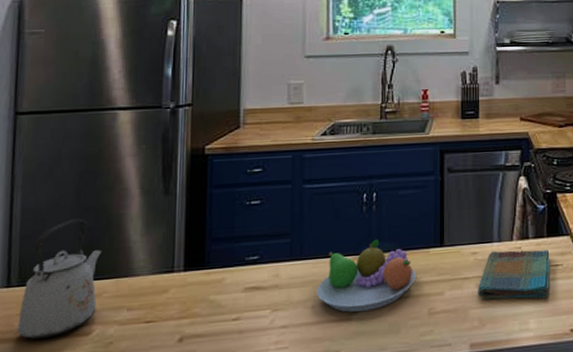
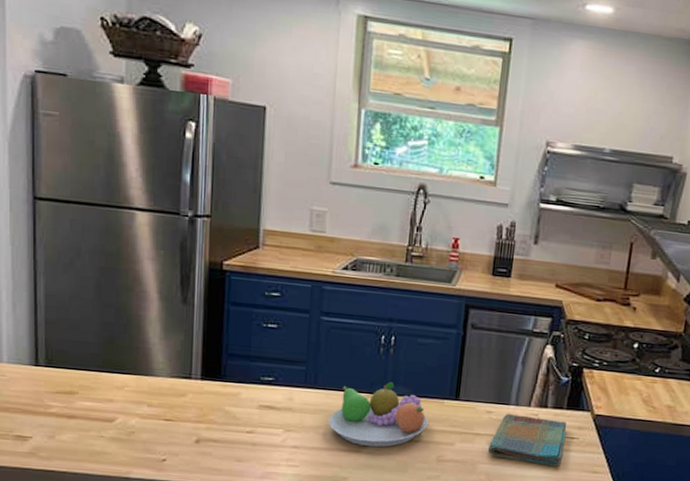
kettle: present [17,218,102,340] -> none [47,312,123,418]

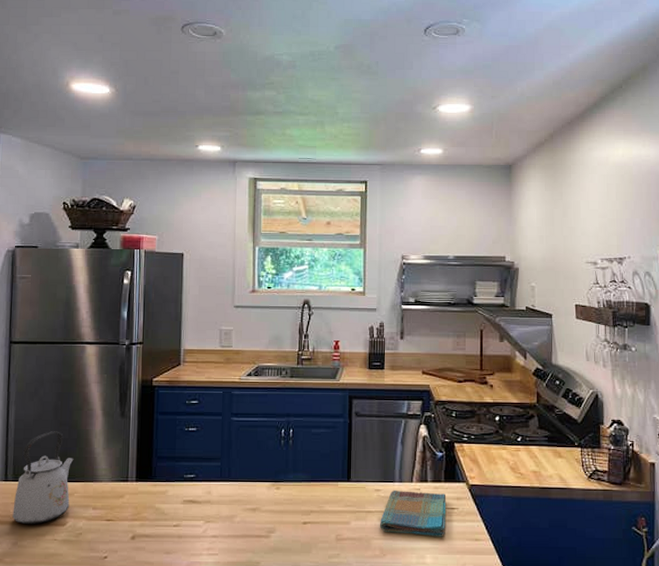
kettle: none [47,312,123,418] -> present [12,431,74,525]
fruit bowl: present [328,382,428,448] -> none [241,470,325,532]

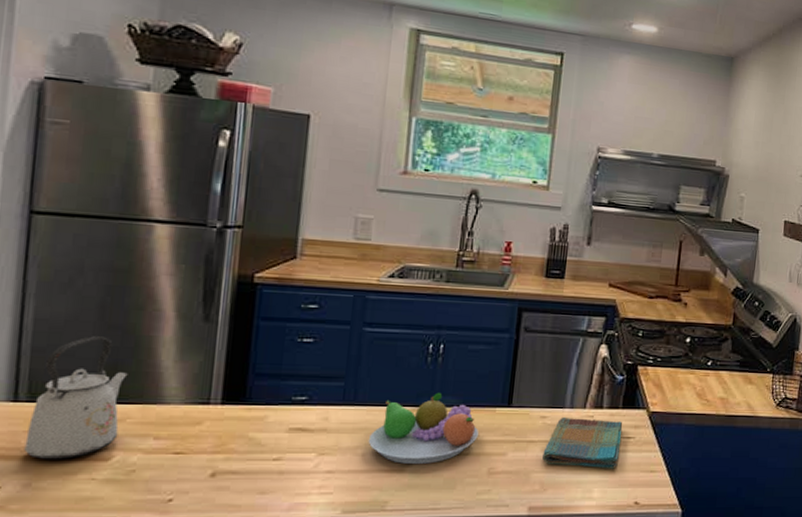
fruit bowl: none [241,470,325,532] -> present [368,392,479,465]

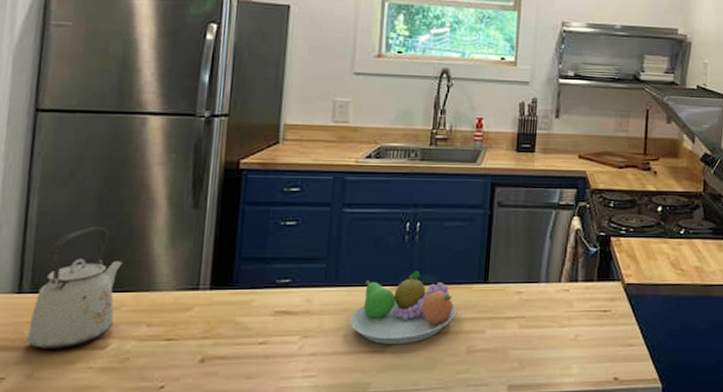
dish towel: present [542,416,623,469] -> none [520,291,599,344]

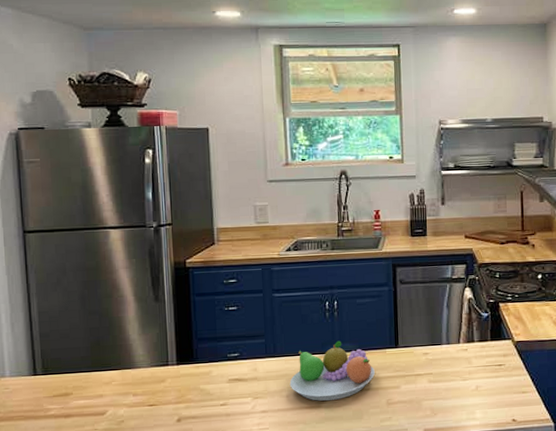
kettle: present [27,227,123,350] -> none [46,320,108,418]

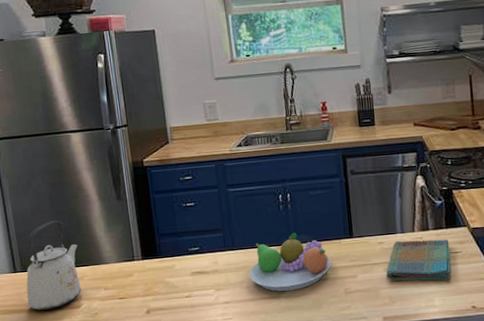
kettle: none [46,320,108,418] -> present [26,220,82,311]
dish towel: none [430,352,494,393] -> present [386,239,451,282]

